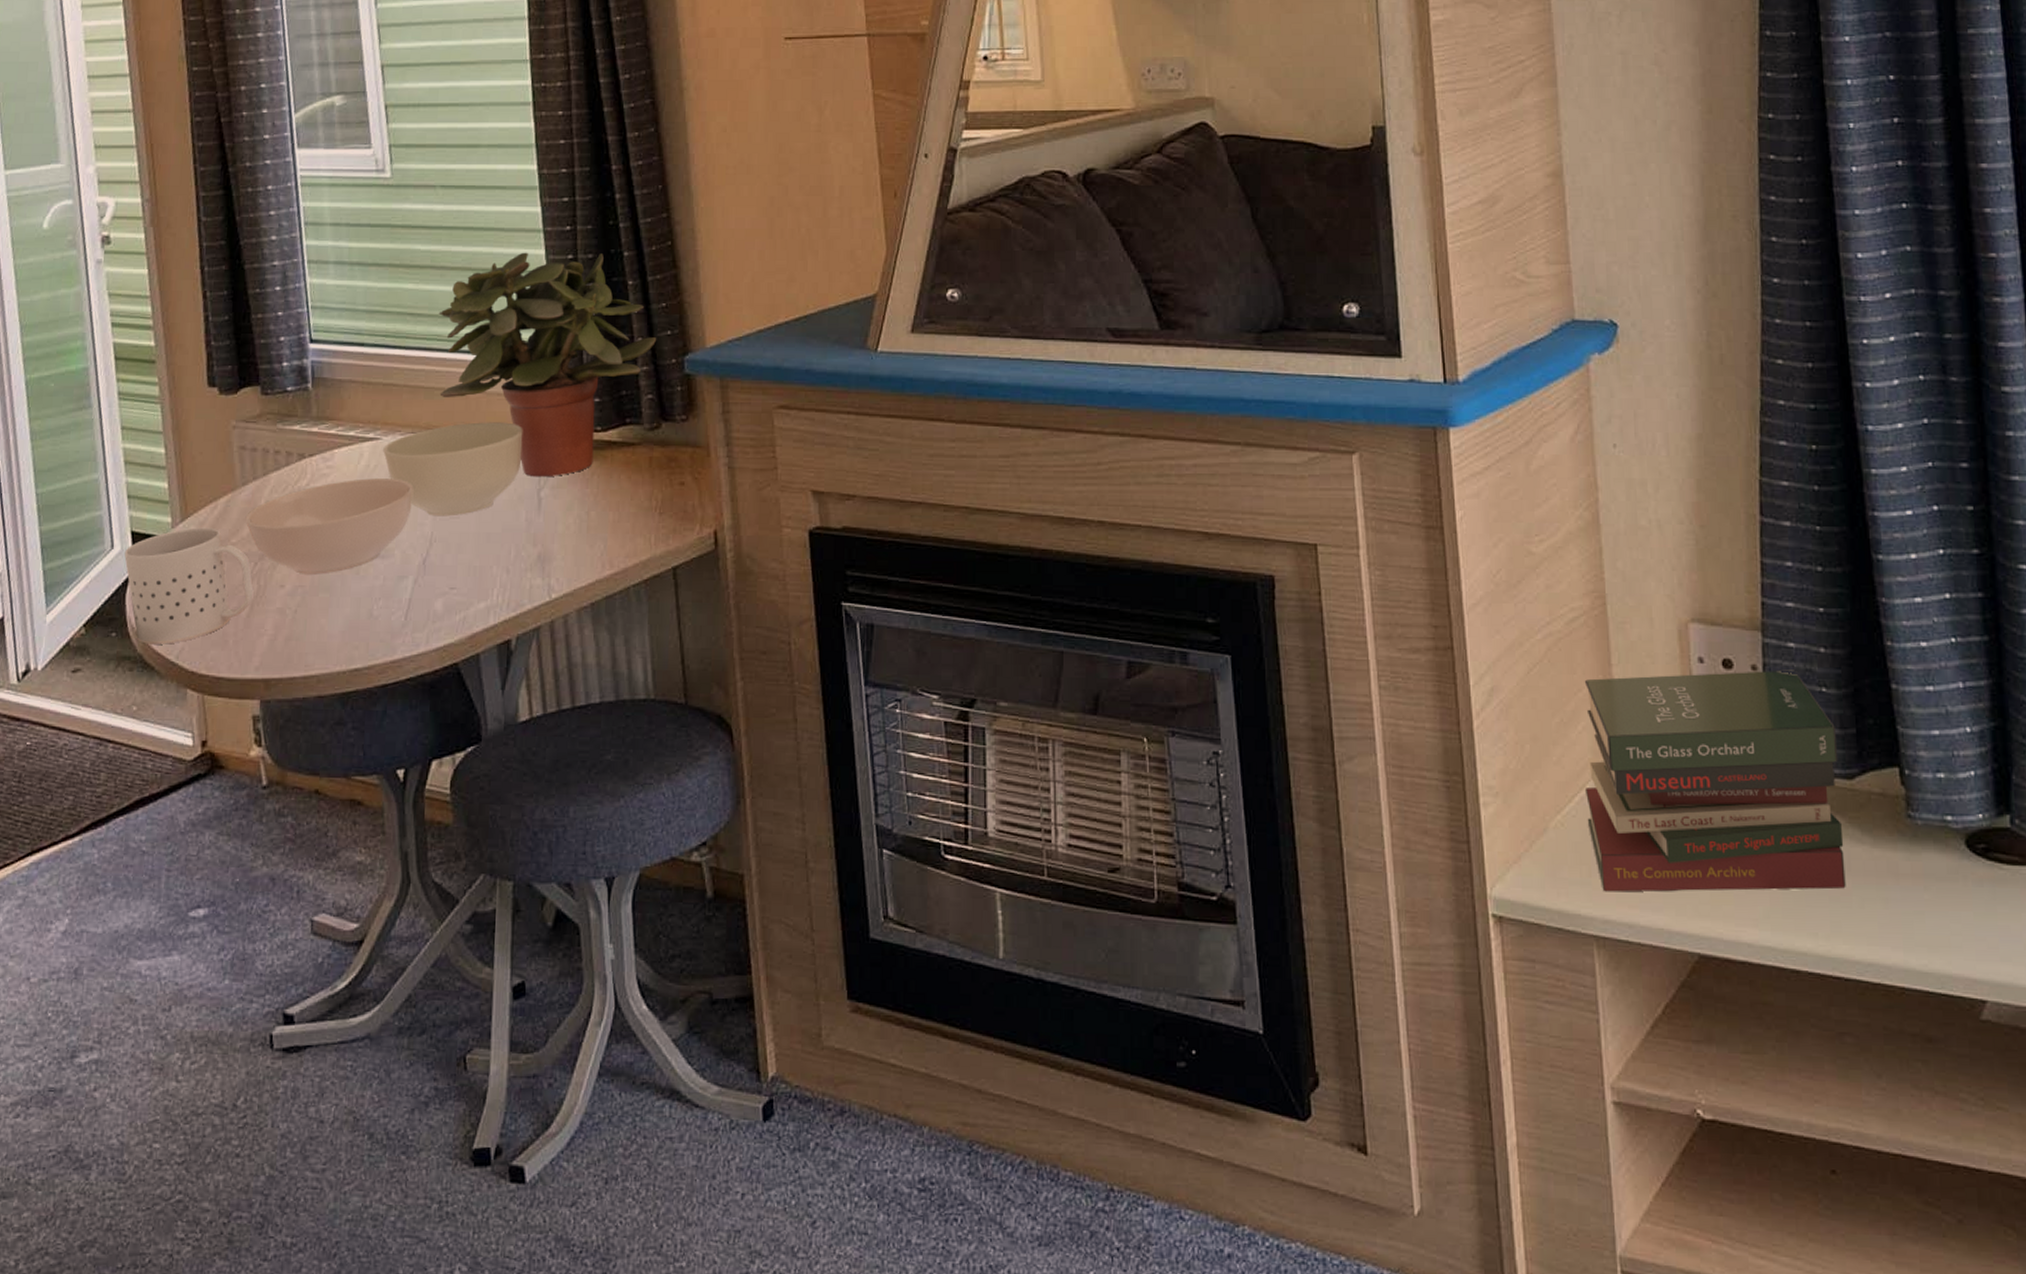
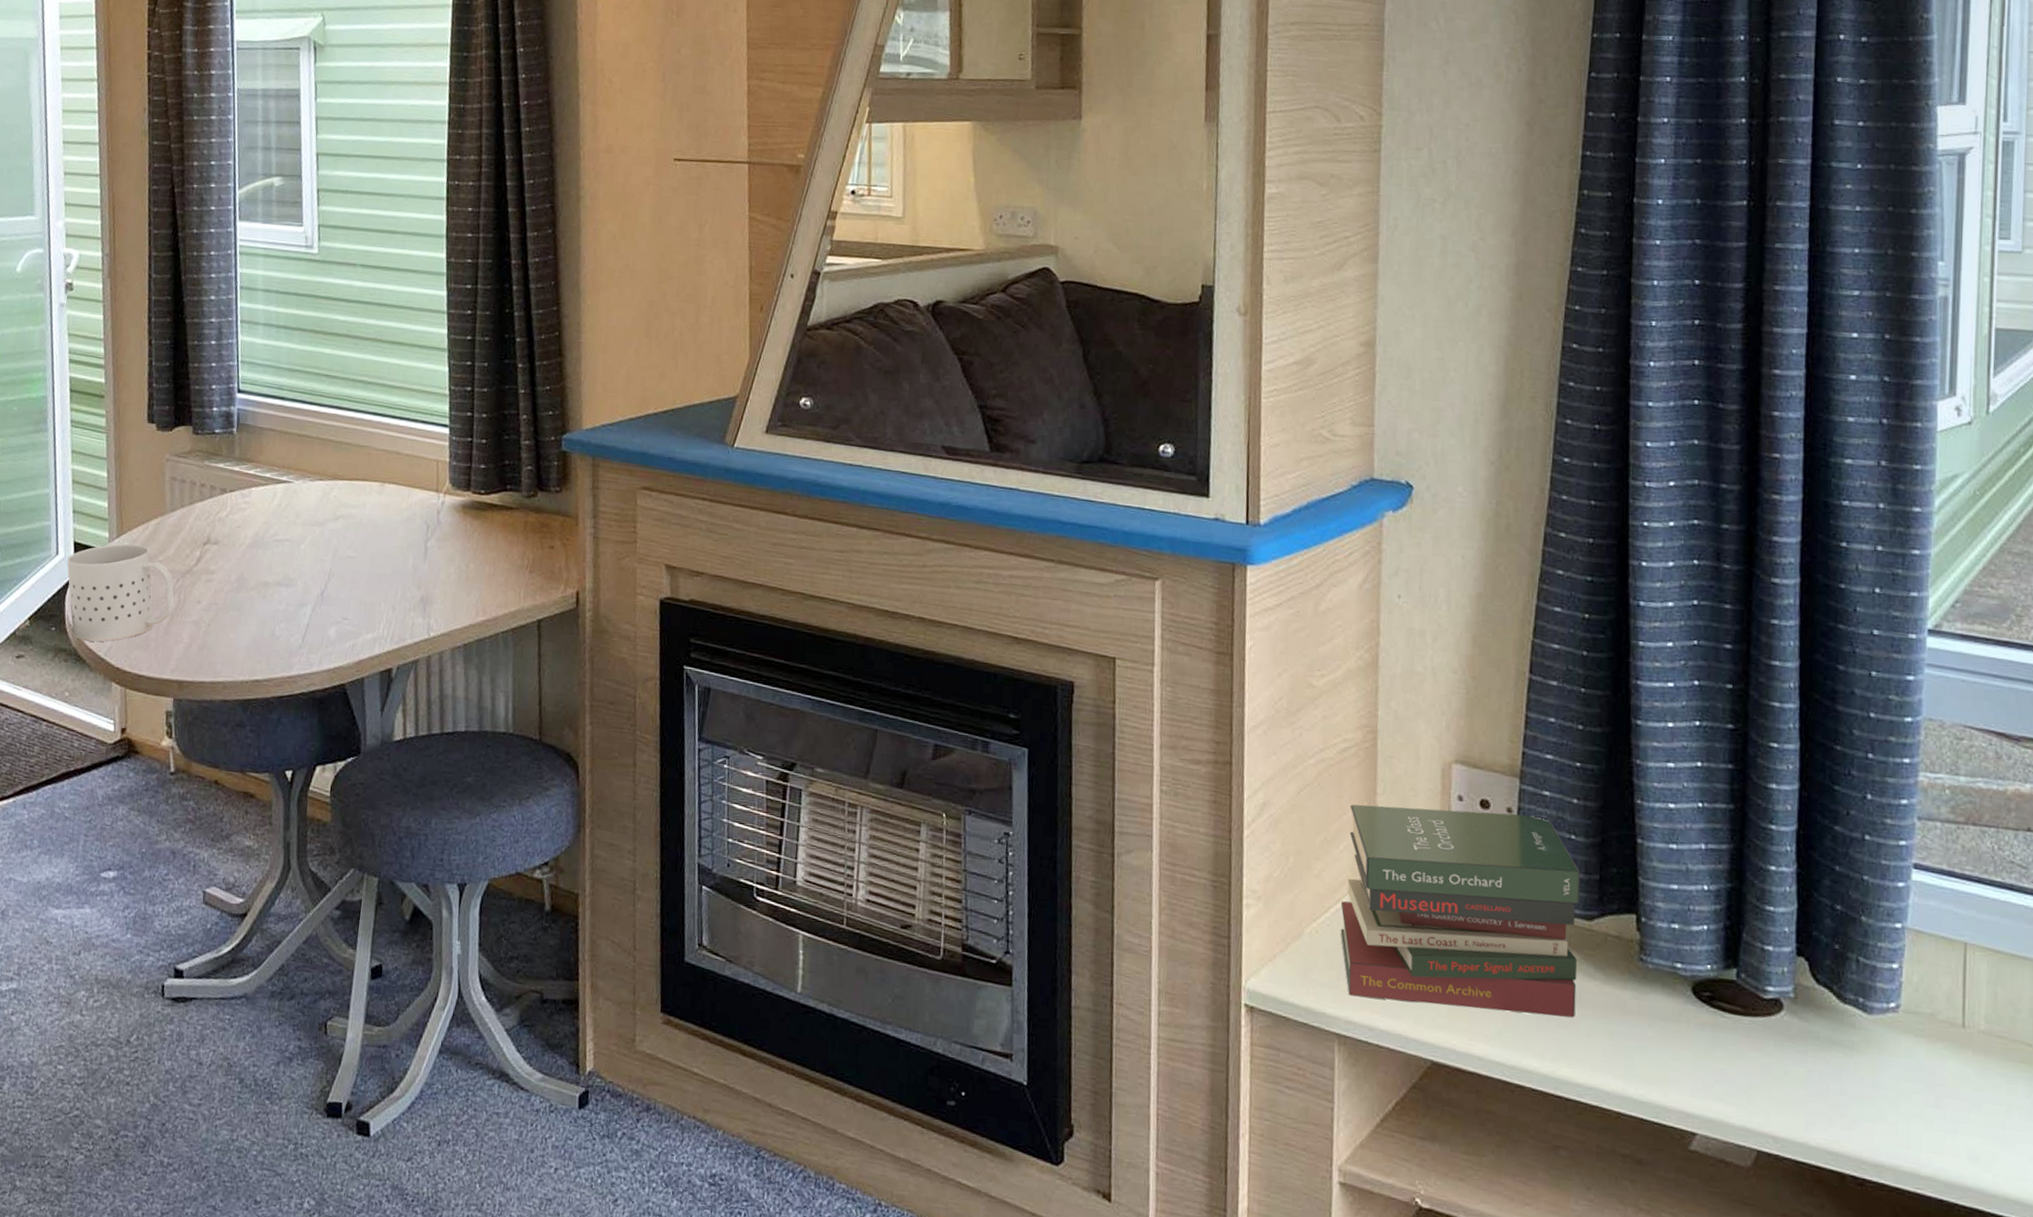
bowl: present [245,478,414,575] -> none [171,515,318,596]
bowl: present [383,422,523,517] -> none [294,476,417,556]
potted plant: present [438,252,656,478] -> none [346,330,539,530]

